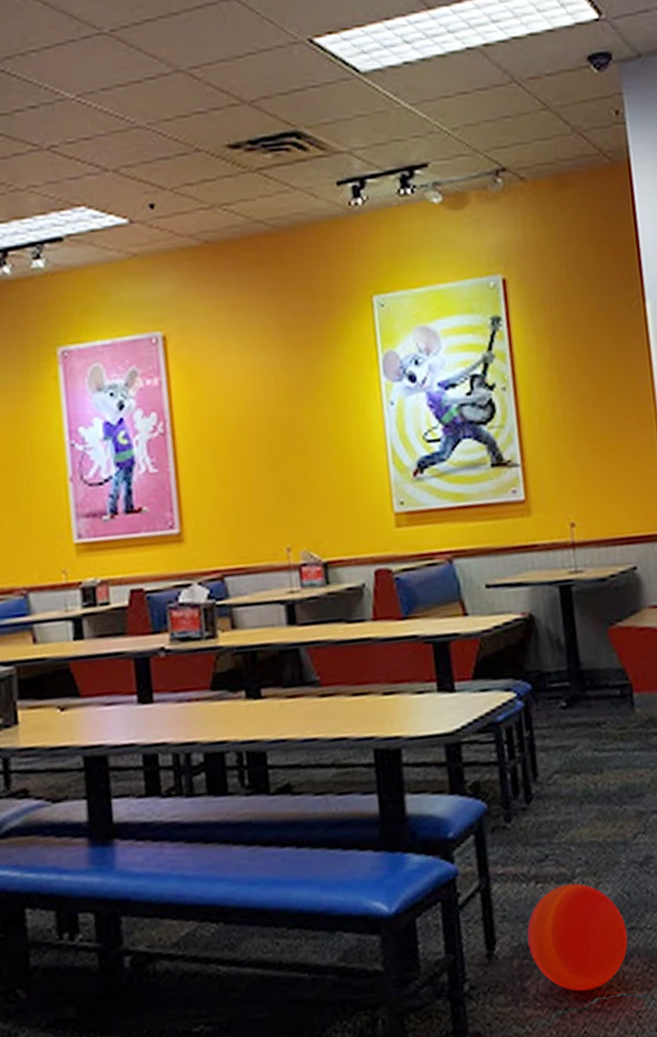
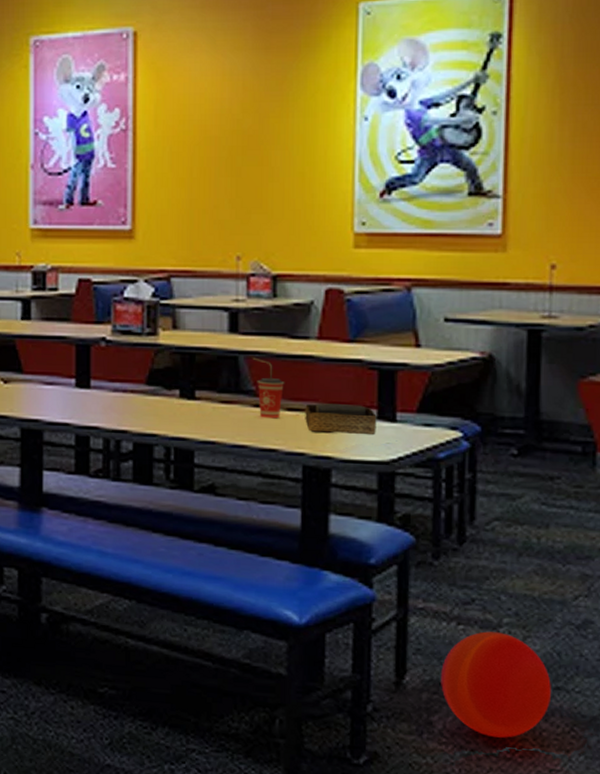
beverage cup: none [314,647,347,708] -> present [253,357,285,419]
napkin holder: none [369,680,438,714] -> present [305,403,377,436]

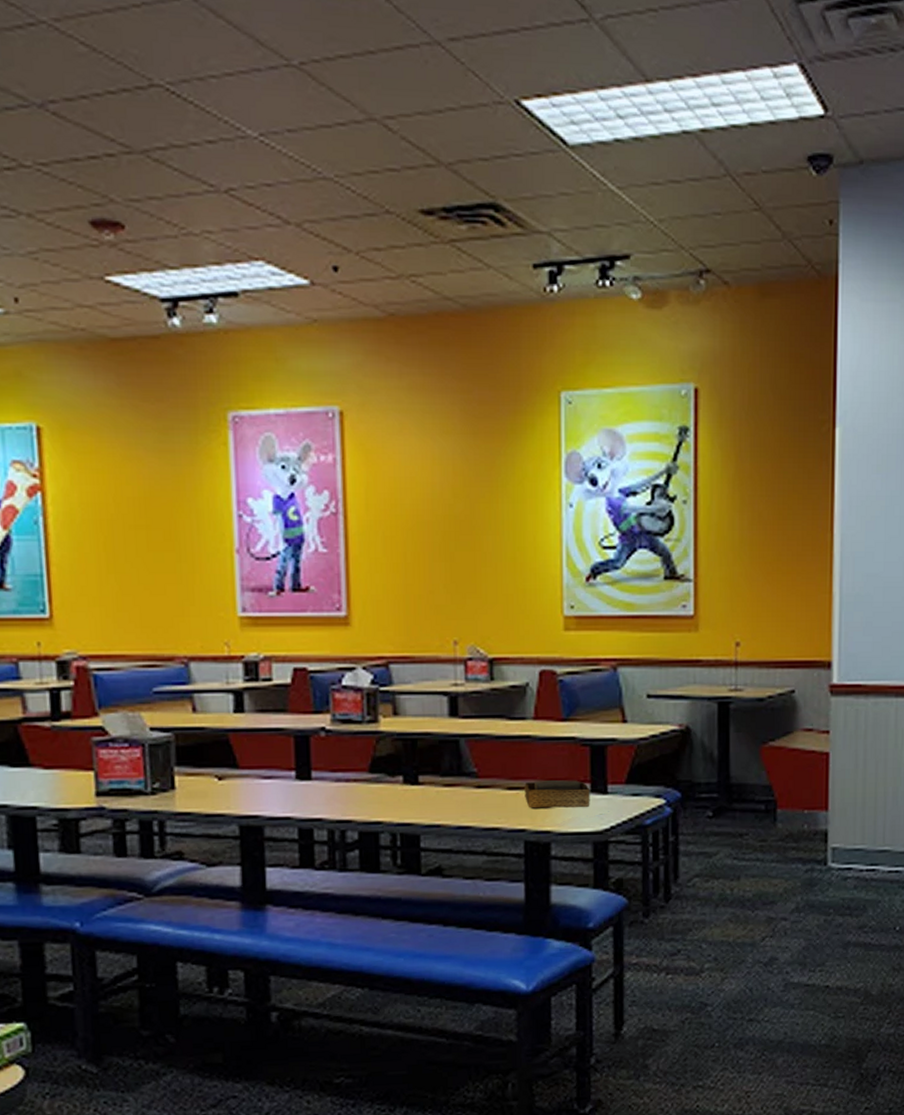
beverage cup: present [253,357,285,419] -> none [474,740,505,799]
ball: present [441,631,551,738] -> none [654,977,745,1071]

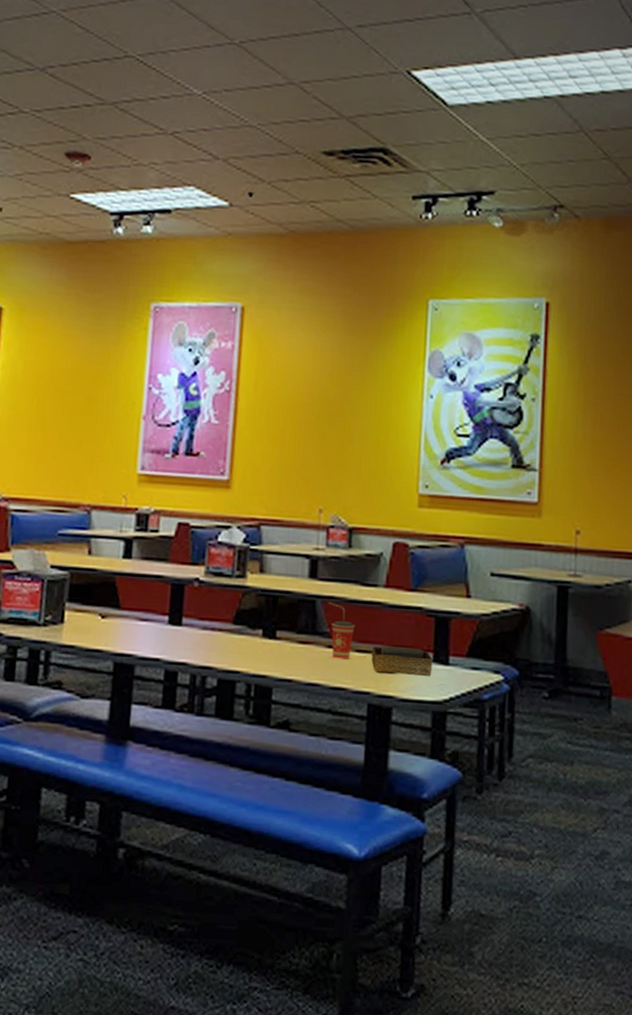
beverage cup: none [474,740,505,799] -> present [329,601,356,659]

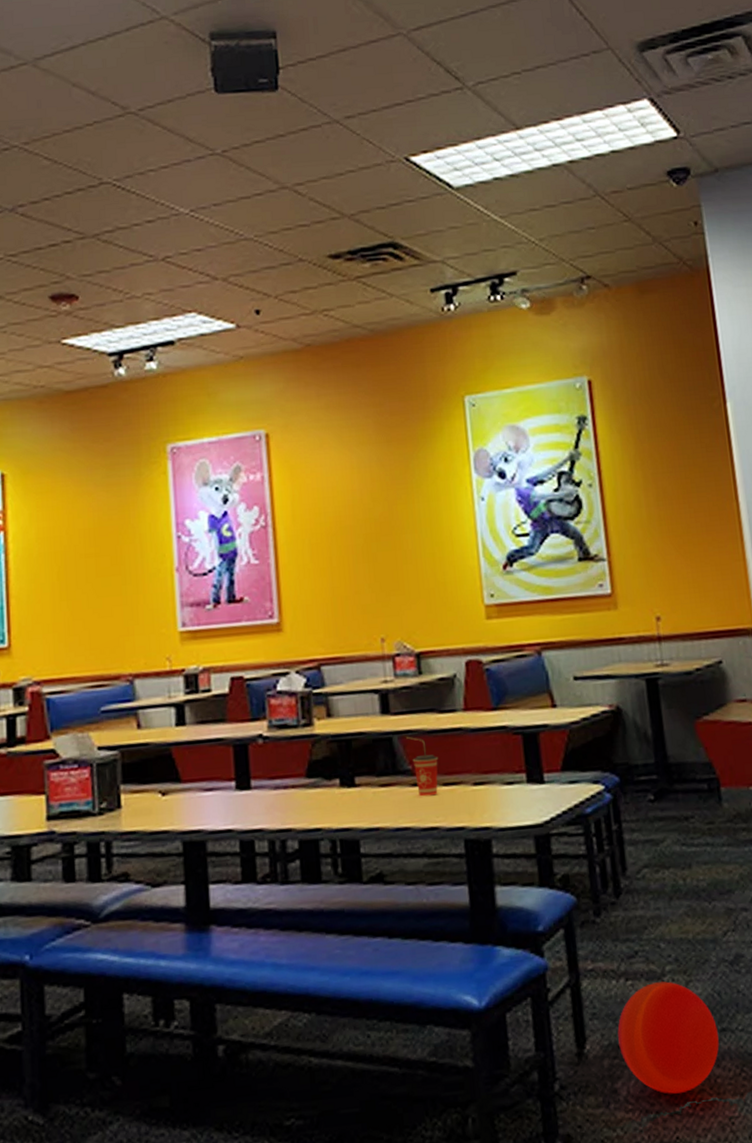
napkin holder: present [371,646,433,677] -> none [460,771,528,804]
ball: none [481,863,574,967] -> present [617,981,719,1094]

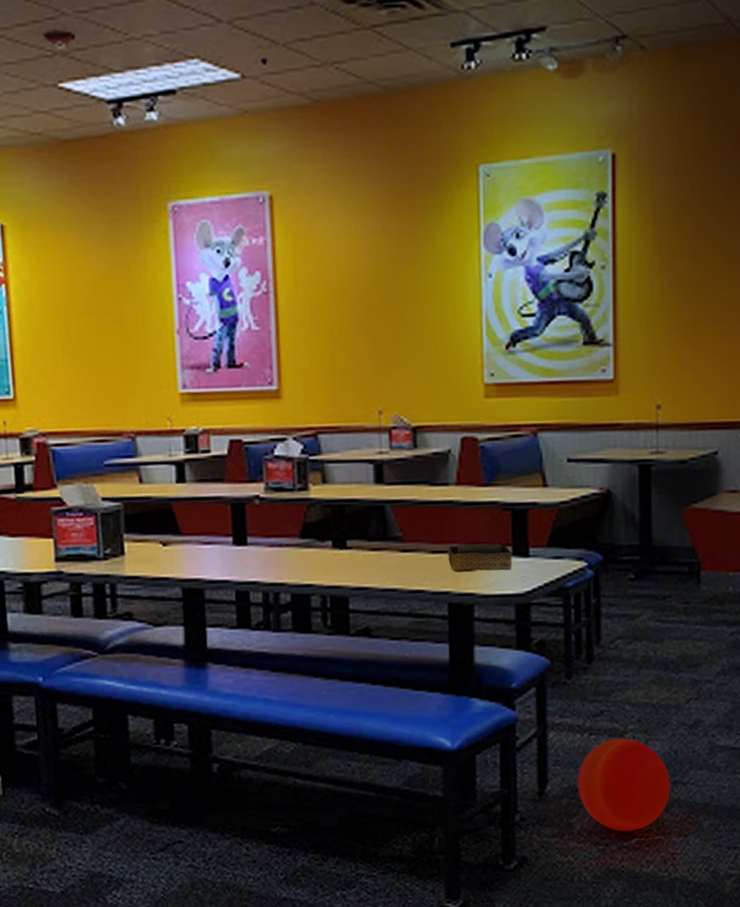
beverage cup: present [406,736,439,797] -> none [398,505,429,562]
napkin holder: none [460,771,528,804] -> present [448,543,512,572]

